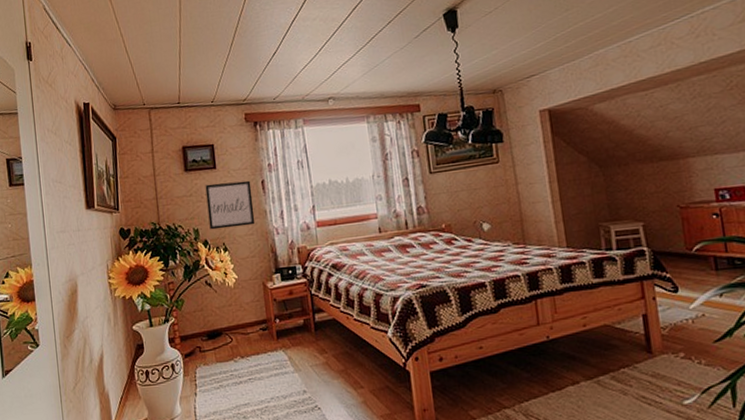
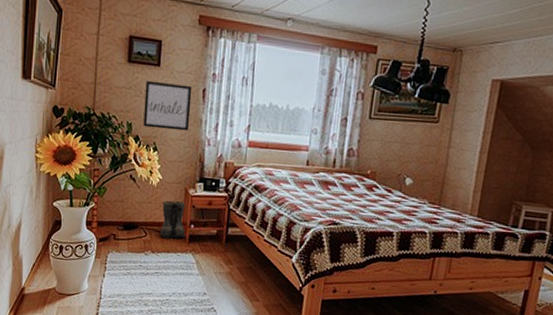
boots: none [242,296,274,339] -> present [160,200,187,239]

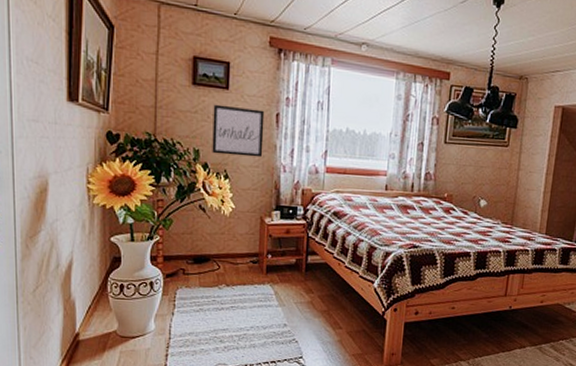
boots: present [160,200,187,239] -> none [234,230,264,270]

